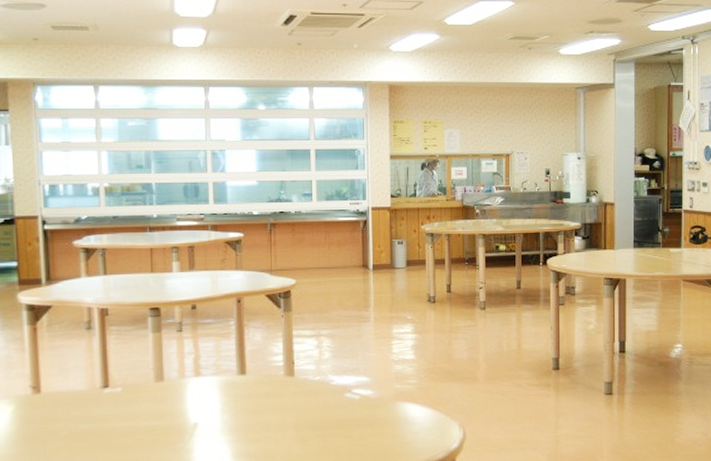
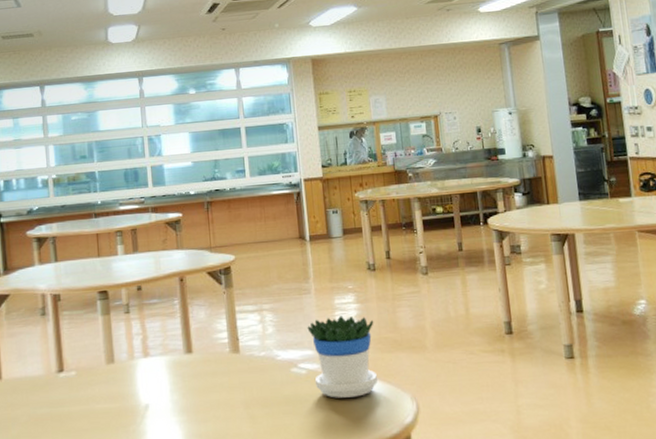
flowerpot: none [364,345,430,423] -> present [307,316,378,398]

